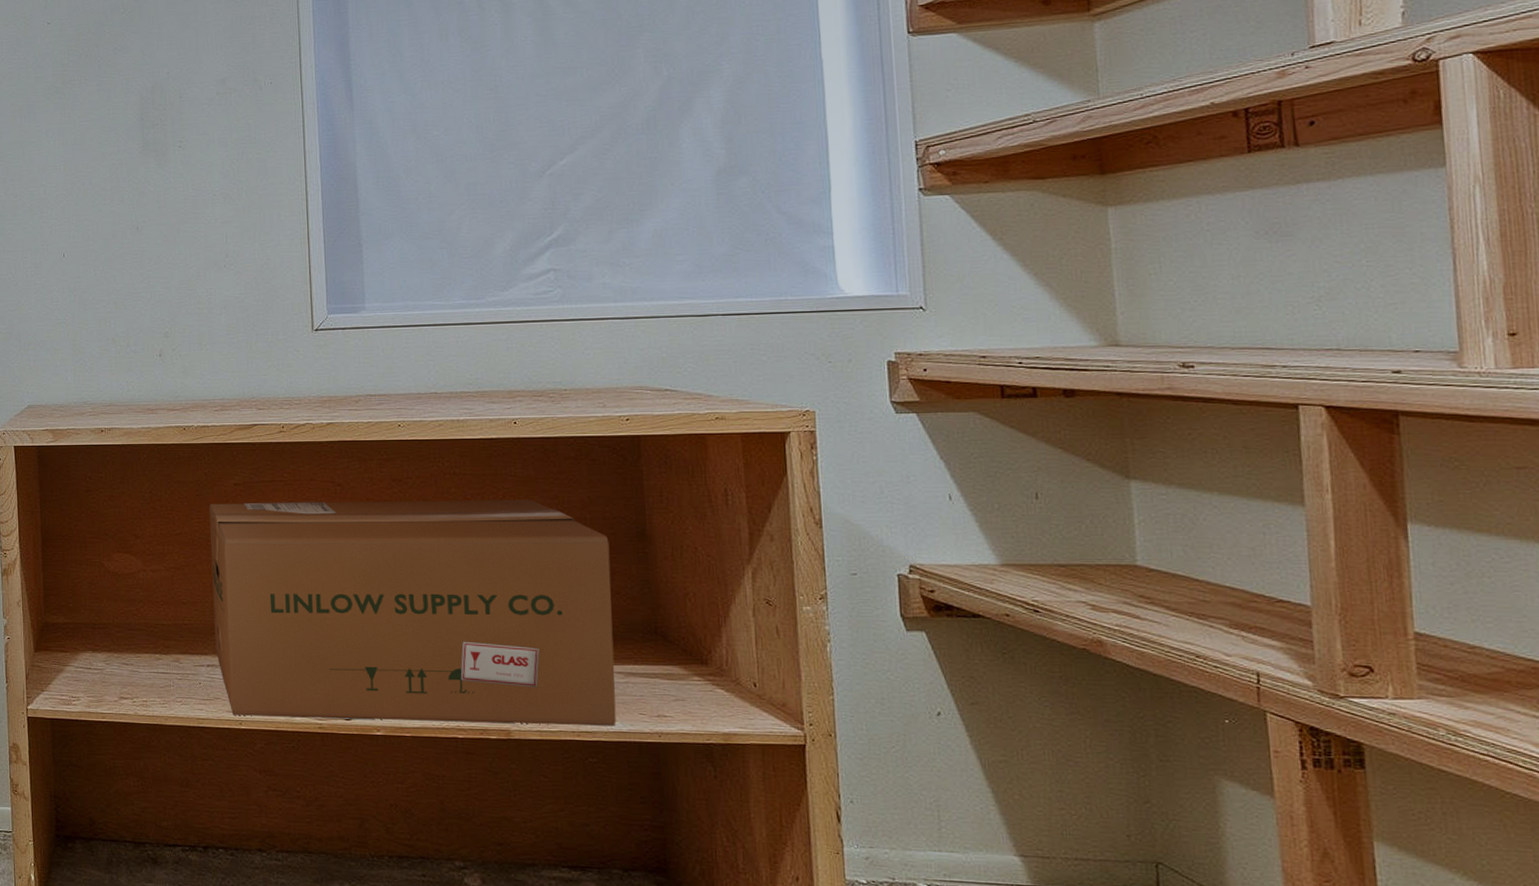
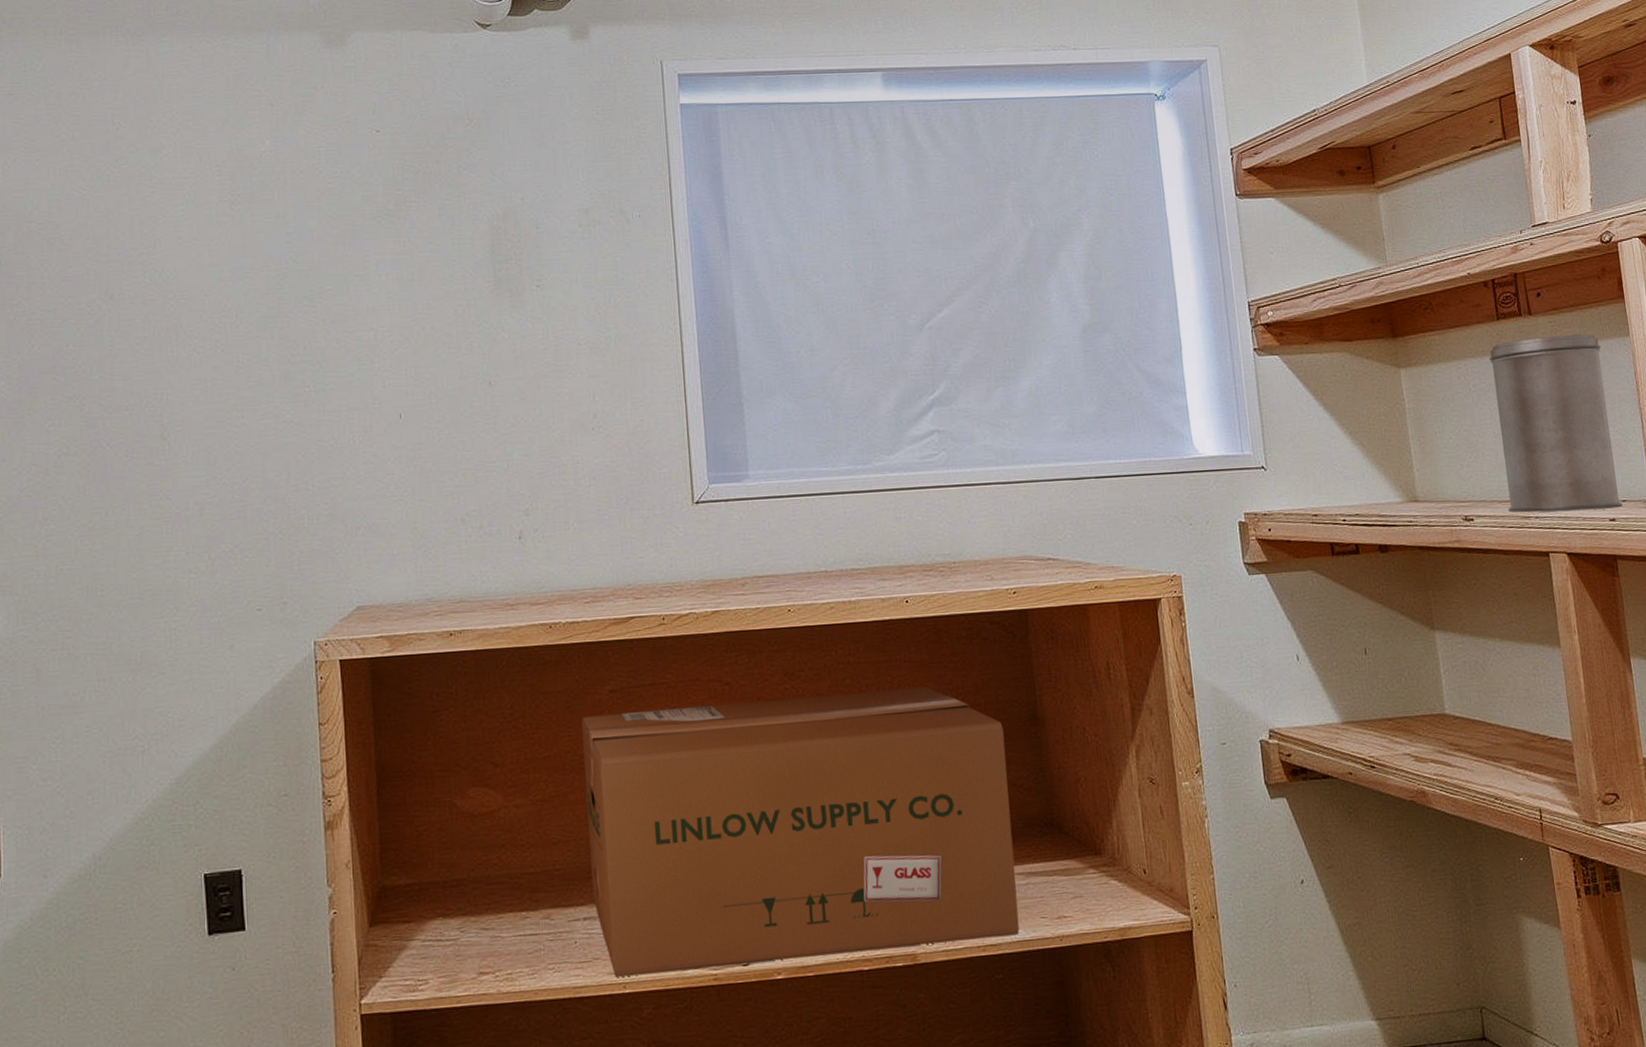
canister: none [1233,165,1415,361] -> present [1489,334,1623,513]

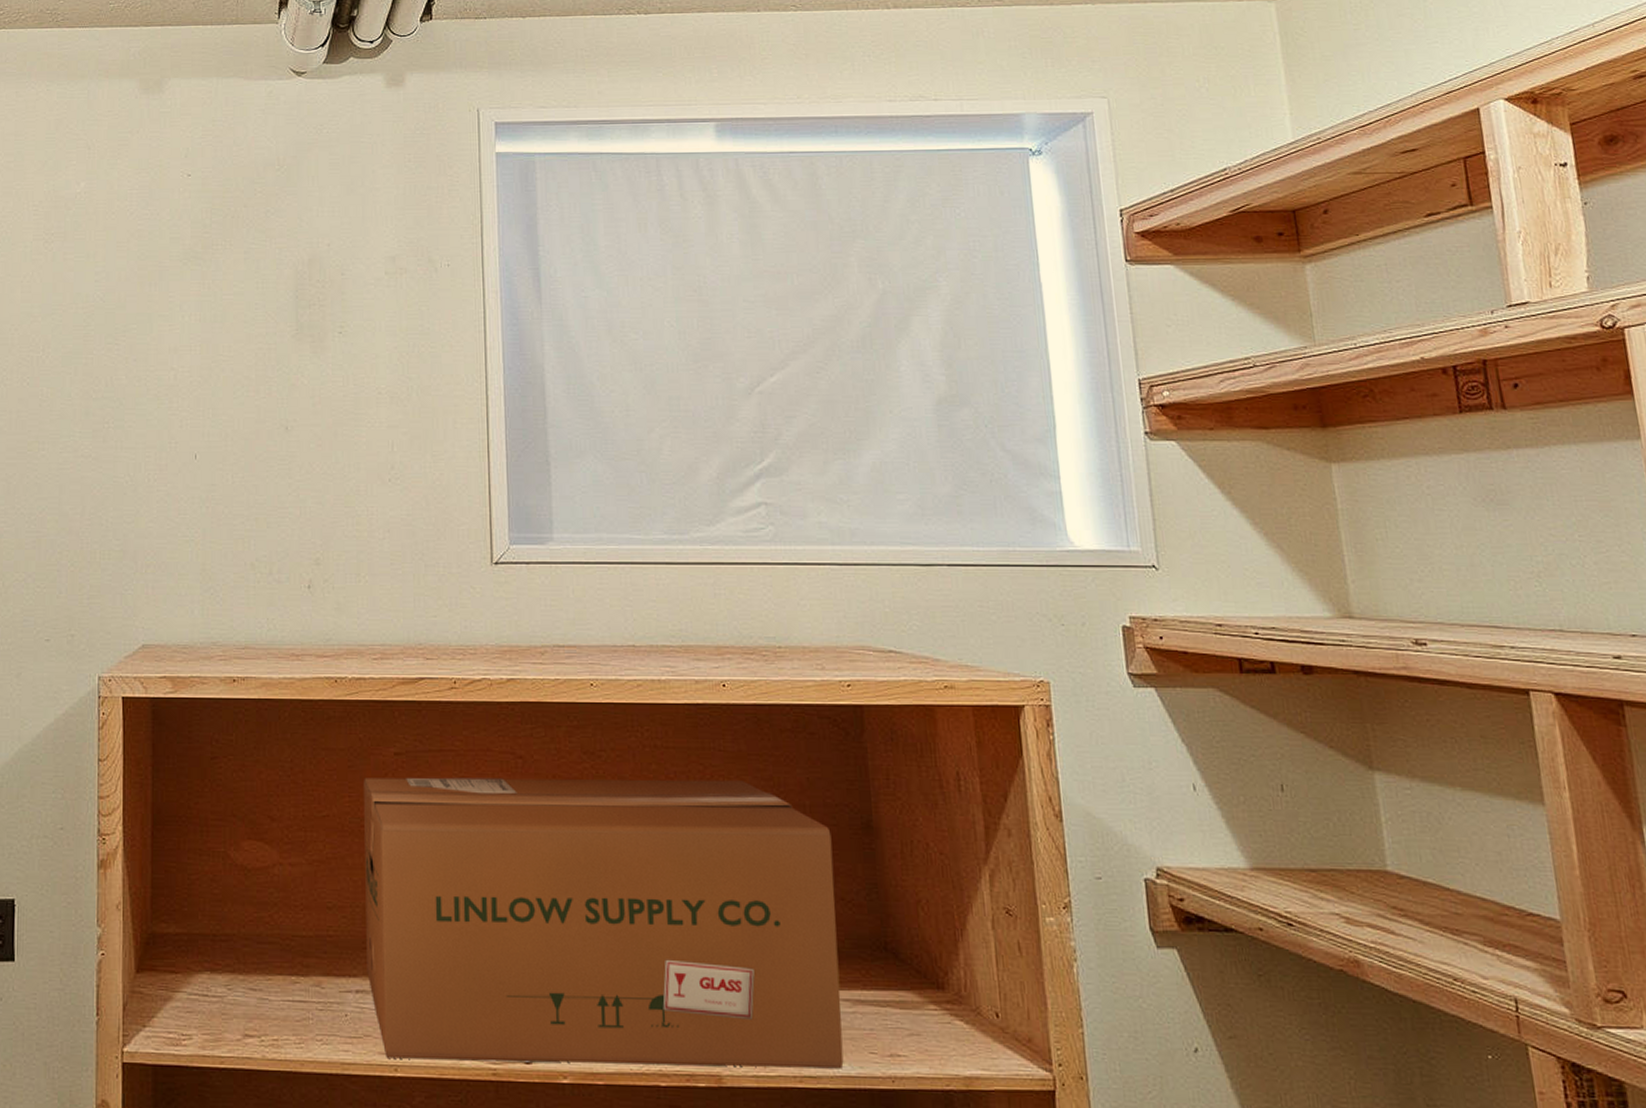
canister: present [1489,334,1623,513] -> none [1449,434,1632,644]

